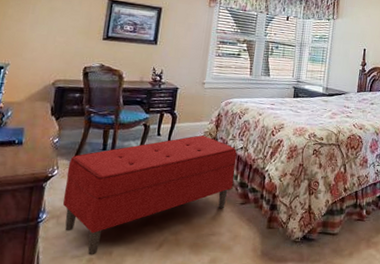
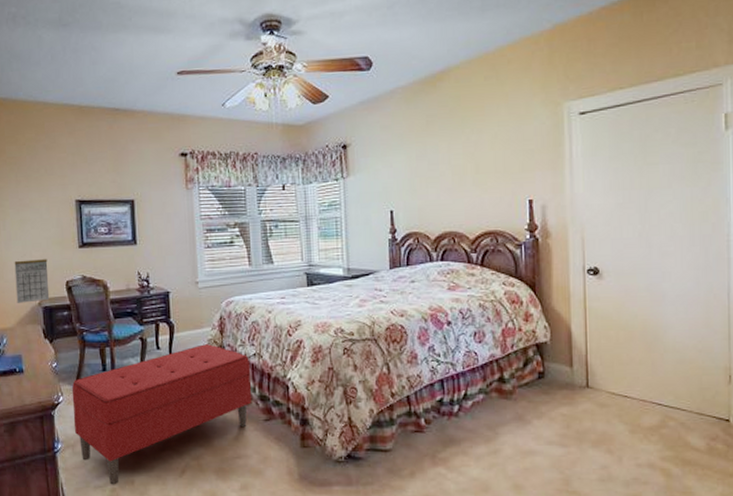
calendar: none [30,42,70,82] -> present [14,259,50,303]

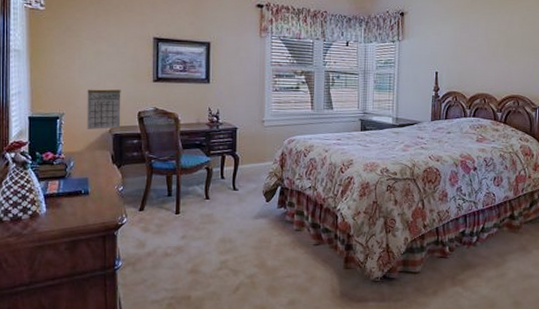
bench: present [72,344,251,485] -> none [136,176,305,300]

